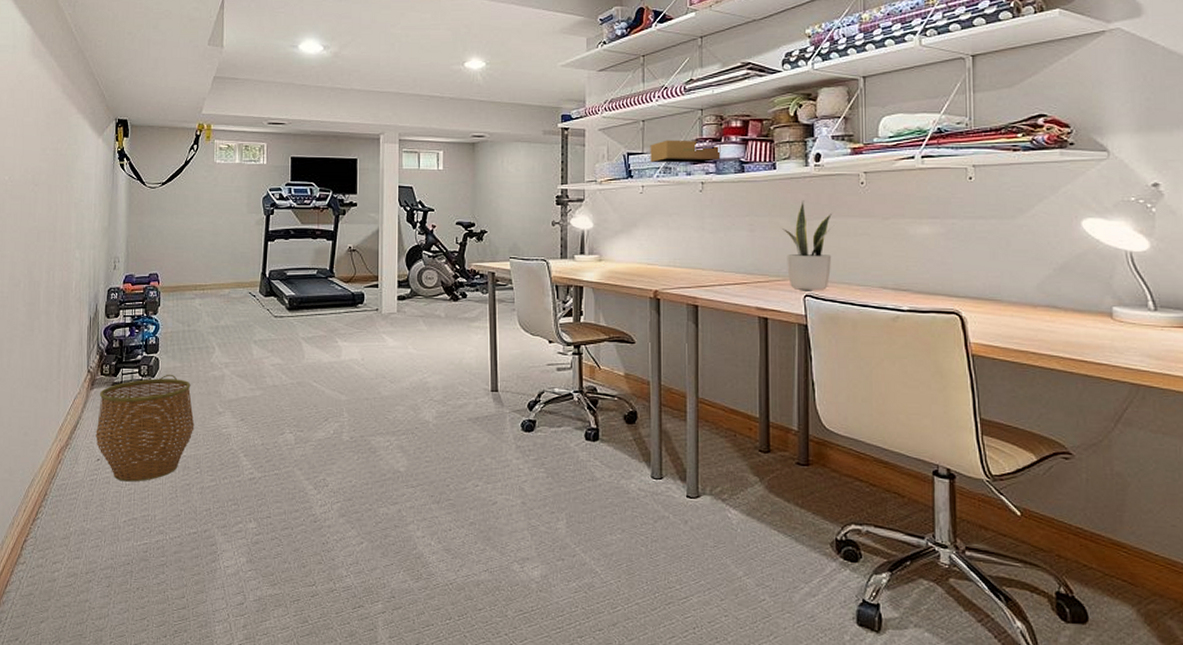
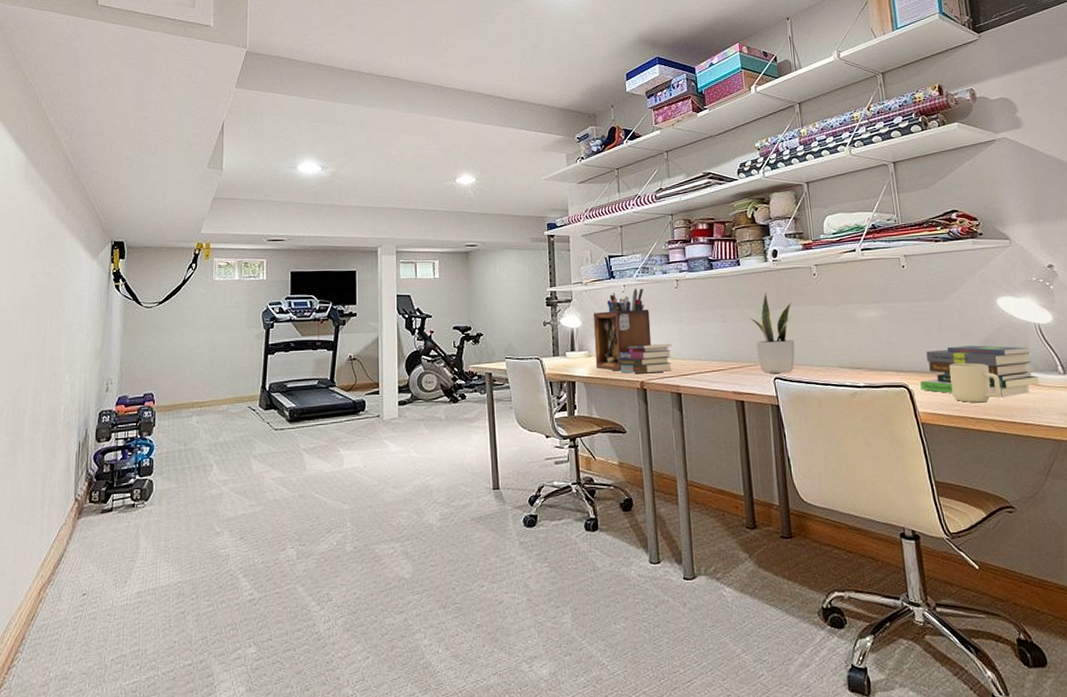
basket: present [95,374,195,482] -> none [82,496,191,616]
desk organizer: none [606,190,669,278] -> present [593,288,652,371]
books: none [630,251,691,283] -> present [617,343,672,374]
box: present [650,139,721,163] -> none [628,242,692,264]
books: none [976,272,1122,333] -> present [920,345,1039,398]
mug: none [1012,291,1074,337] -> present [949,363,1002,403]

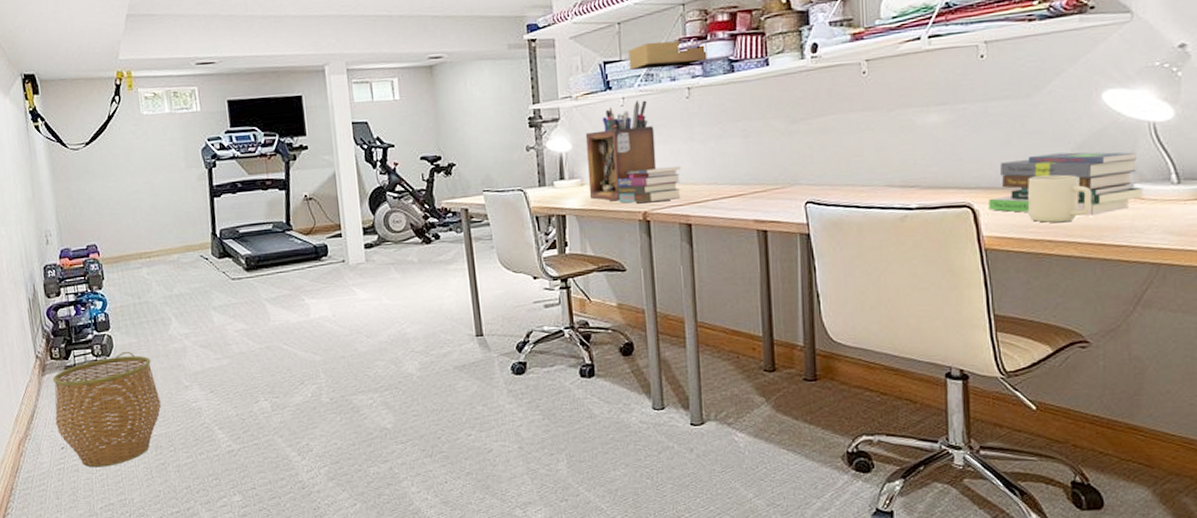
basket: none [82,496,191,616] -> present [52,351,162,468]
box: none [628,242,692,264] -> present [628,41,708,71]
potted plant: present [750,292,795,374] -> none [779,98,835,197]

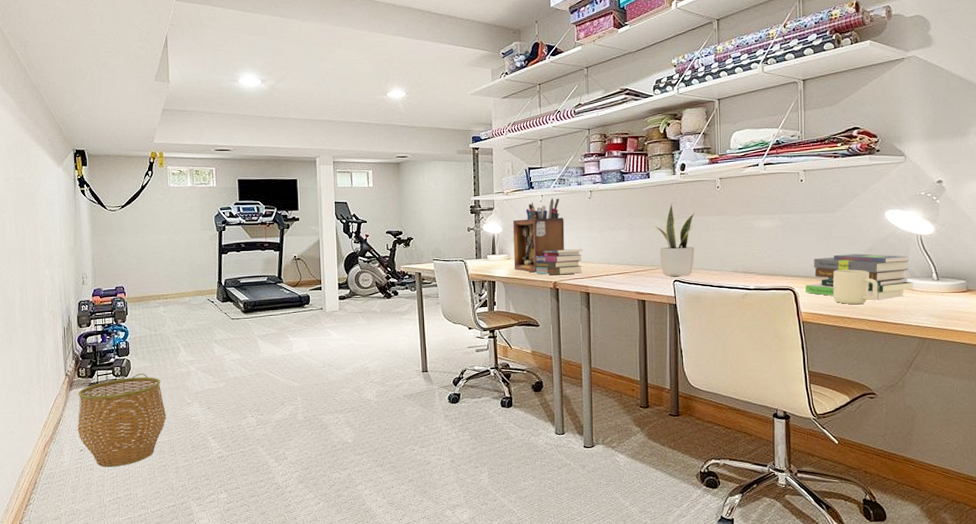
box: present [628,41,708,71] -> none [547,155,605,176]
potted plant: none [779,98,835,197] -> present [656,203,697,277]

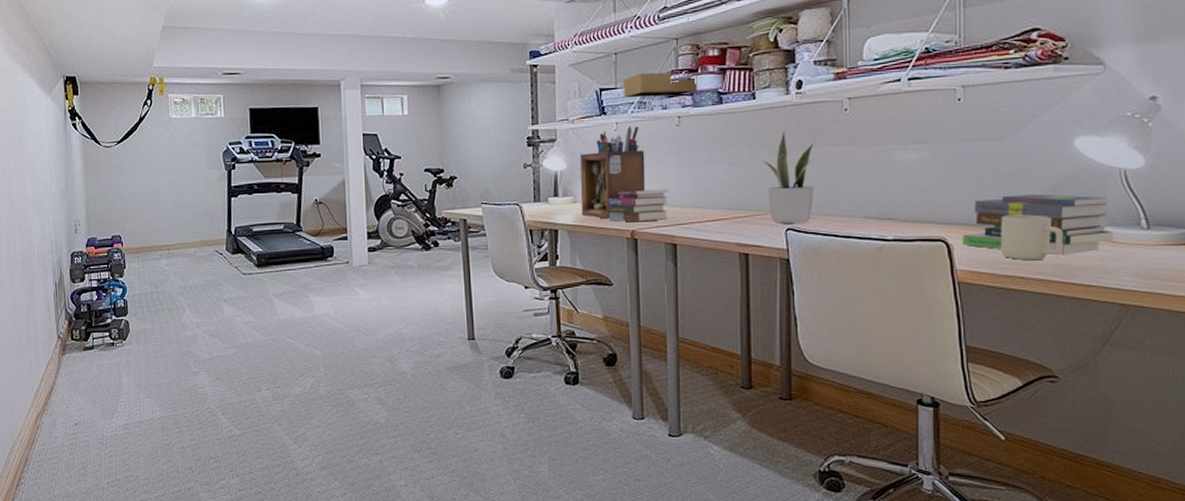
basket: present [77,373,167,467] -> none [71,336,170,444]
box: none [547,155,605,176] -> present [623,72,698,98]

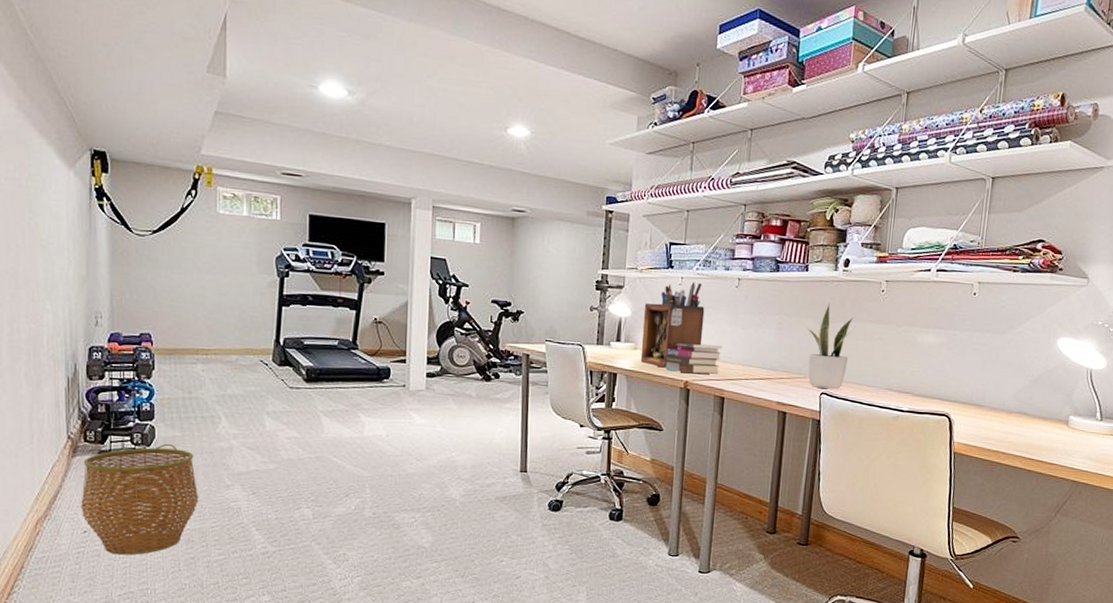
basket: none [71,336,170,444] -> present [81,443,199,555]
box: present [623,72,698,98] -> none [691,232,760,259]
books: present [963,194,1113,256] -> none [962,381,1076,437]
mug: present [1000,214,1064,261] -> none [989,398,1039,440]

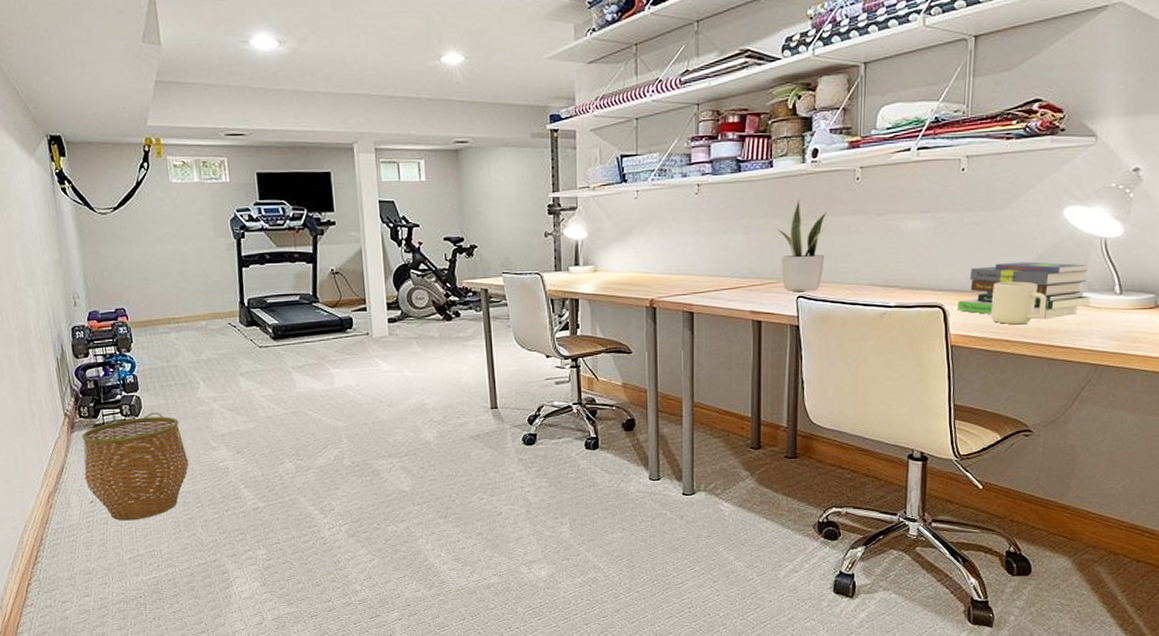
desk organizer: present [640,282,705,368] -> none [600,194,665,288]
books: present [663,342,722,374] -> none [626,257,687,291]
books: none [962,381,1076,437] -> present [957,261,1090,320]
mug: none [989,398,1039,440] -> present [990,281,1047,325]

